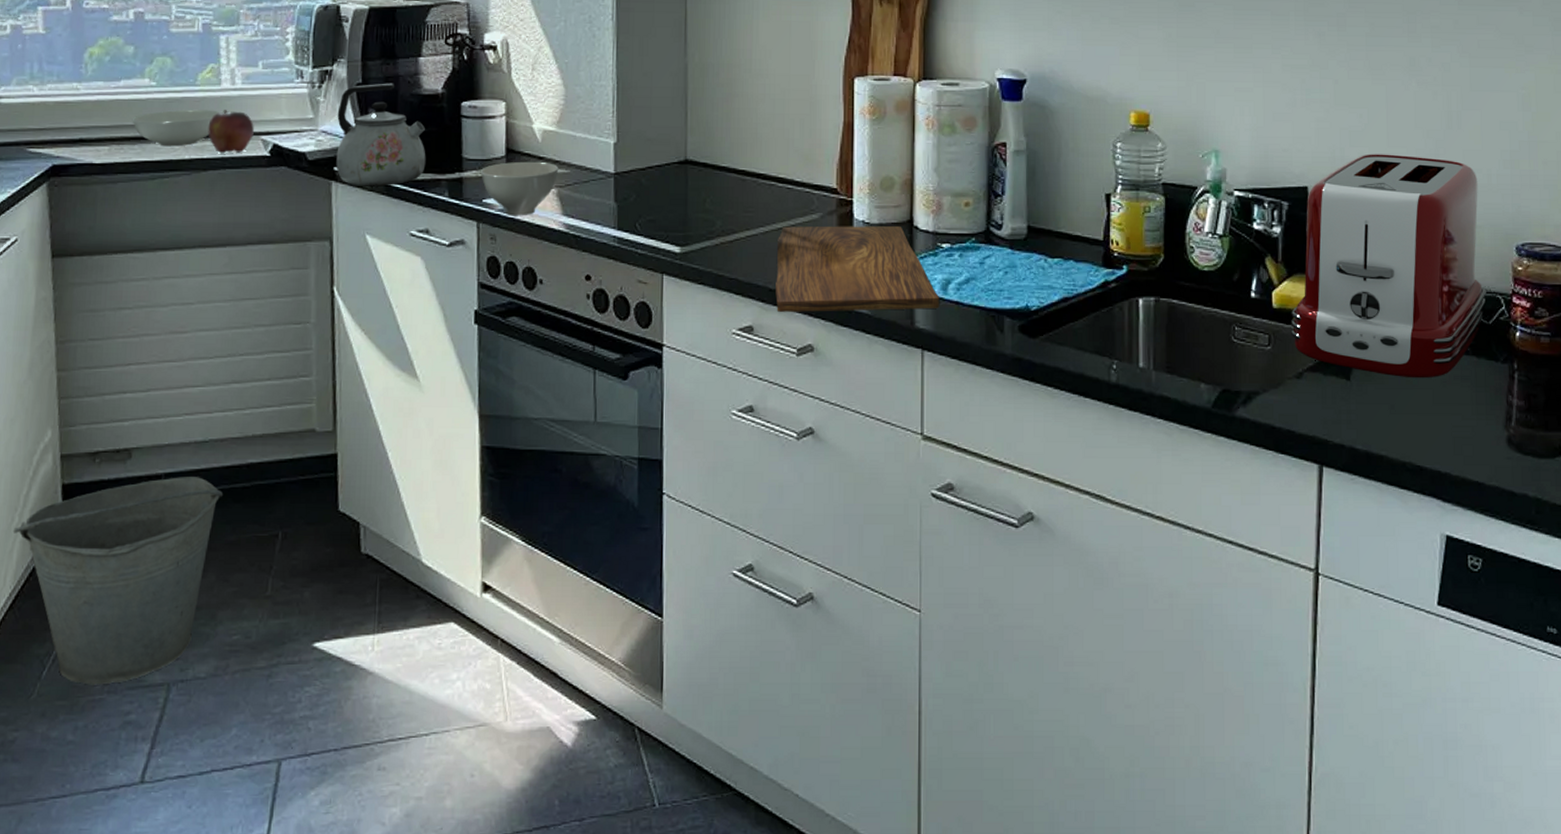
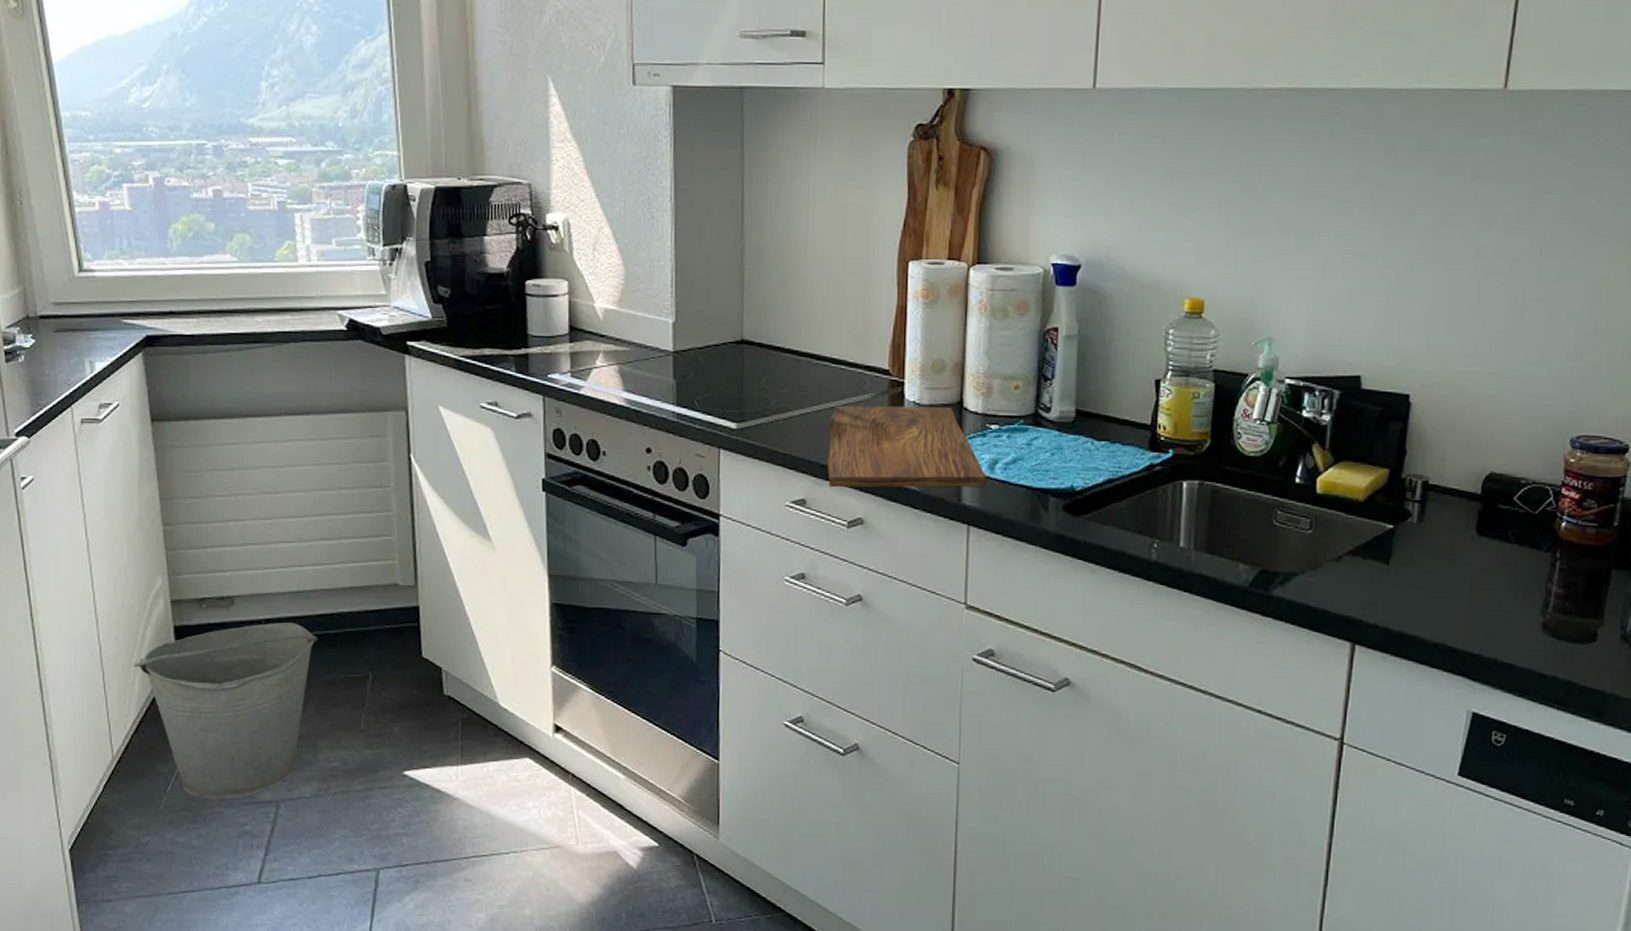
bowl: present [132,109,221,147] -> none [216,284,299,320]
fruit: present [208,110,254,154] -> none [288,285,331,327]
kettle: present [336,83,426,187] -> none [408,261,493,361]
bowl: present [480,161,559,216] -> none [544,338,620,391]
toaster: present [1290,154,1487,379] -> none [1332,344,1538,565]

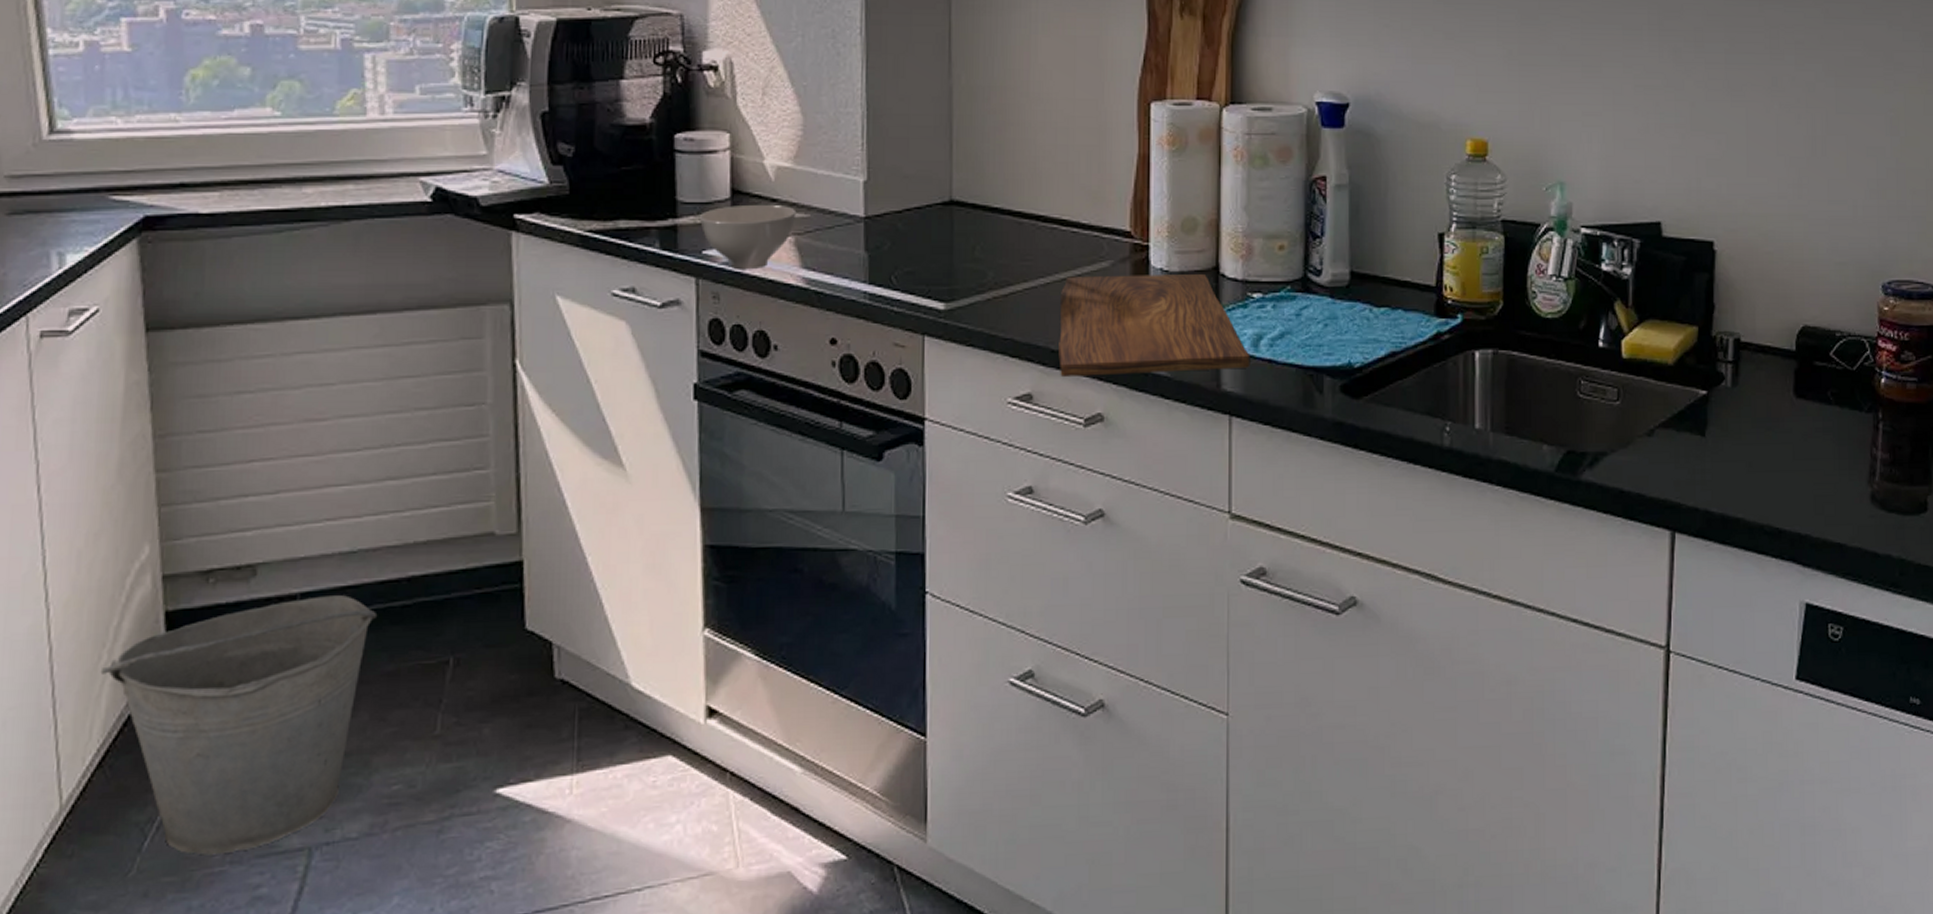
bowl: none [544,338,620,391] -> present [698,204,797,270]

